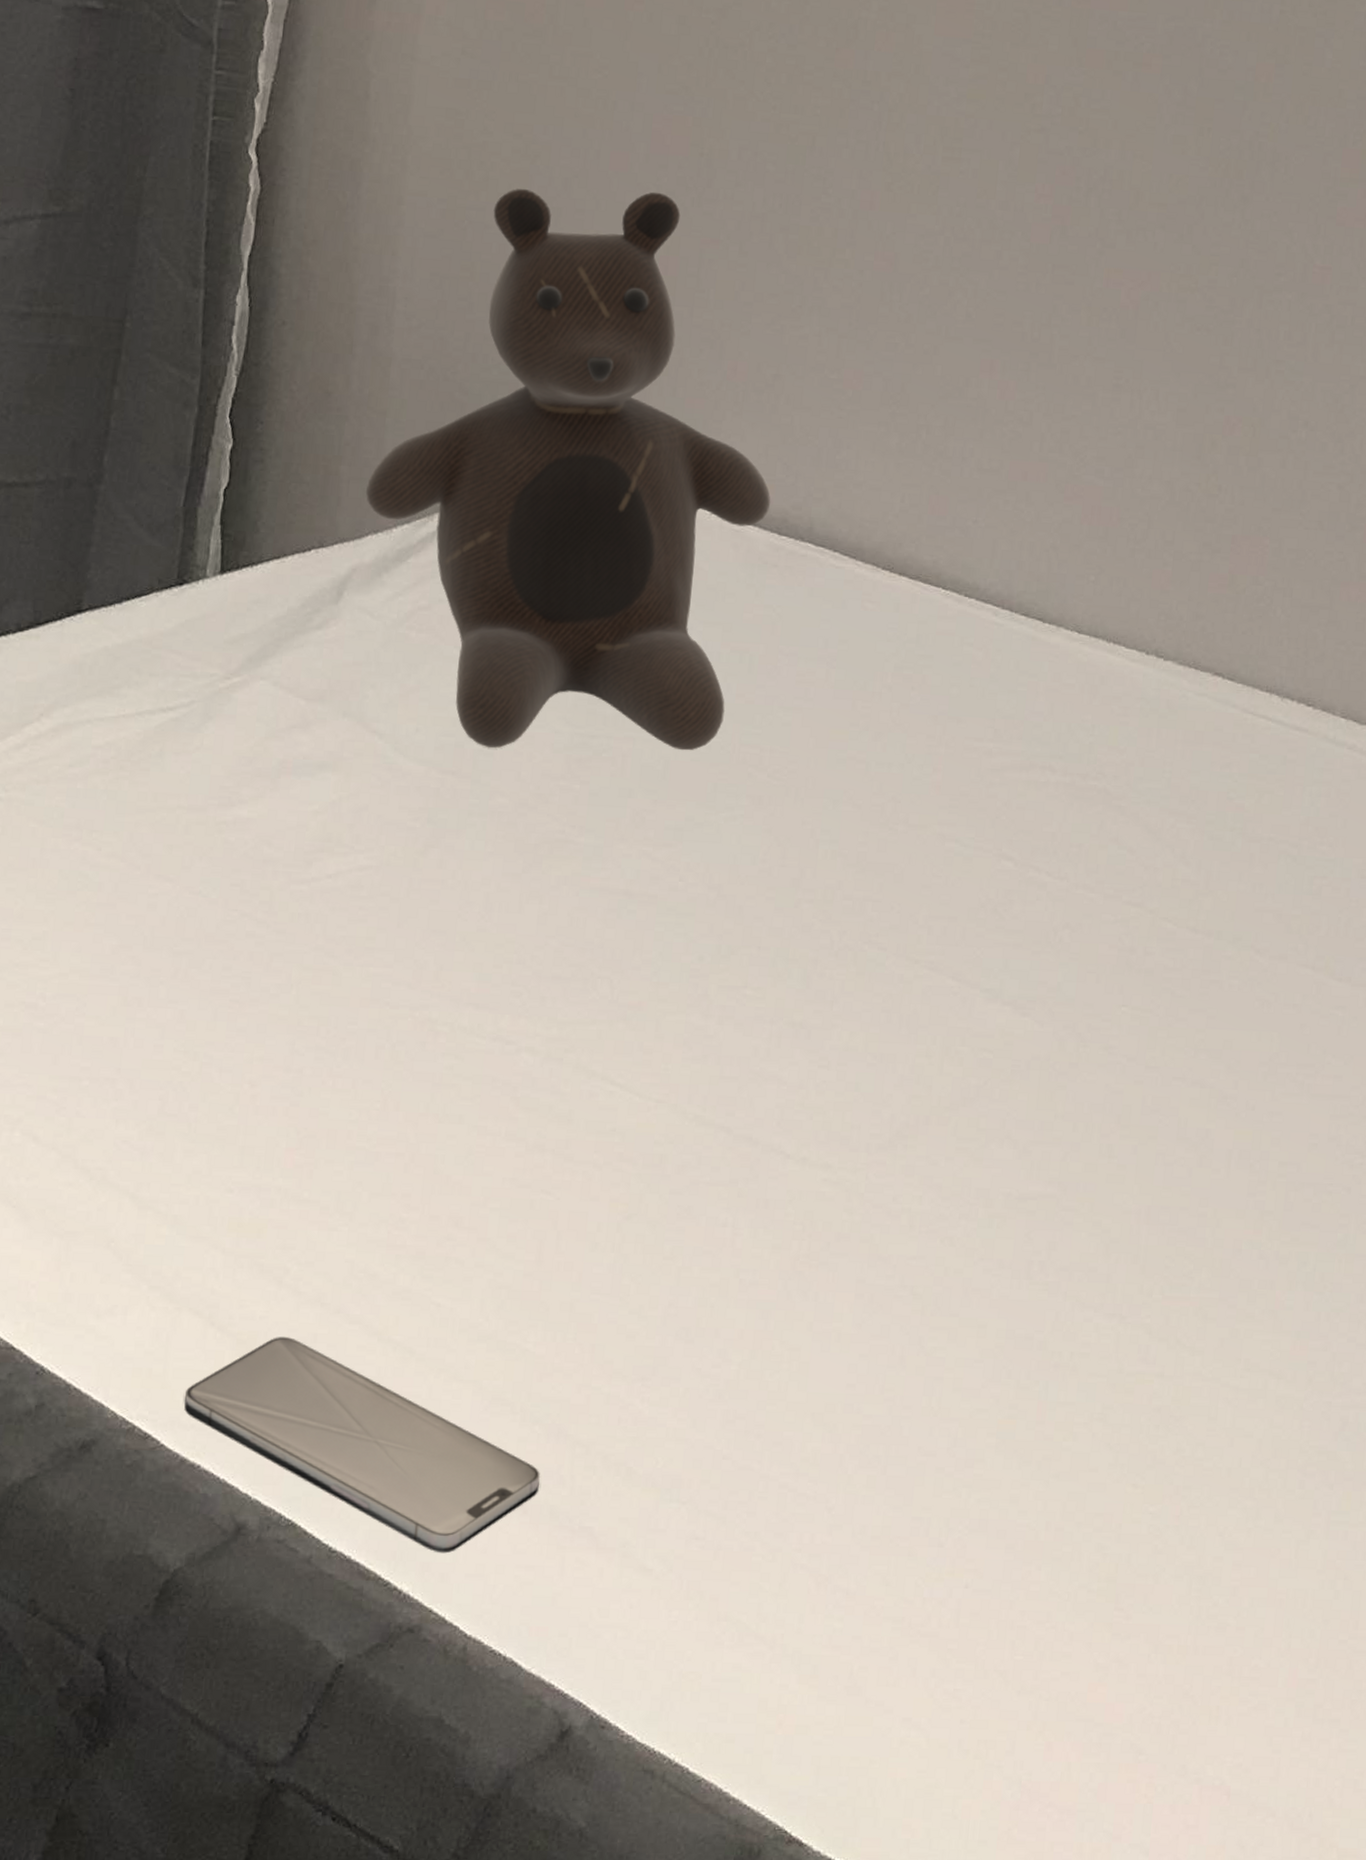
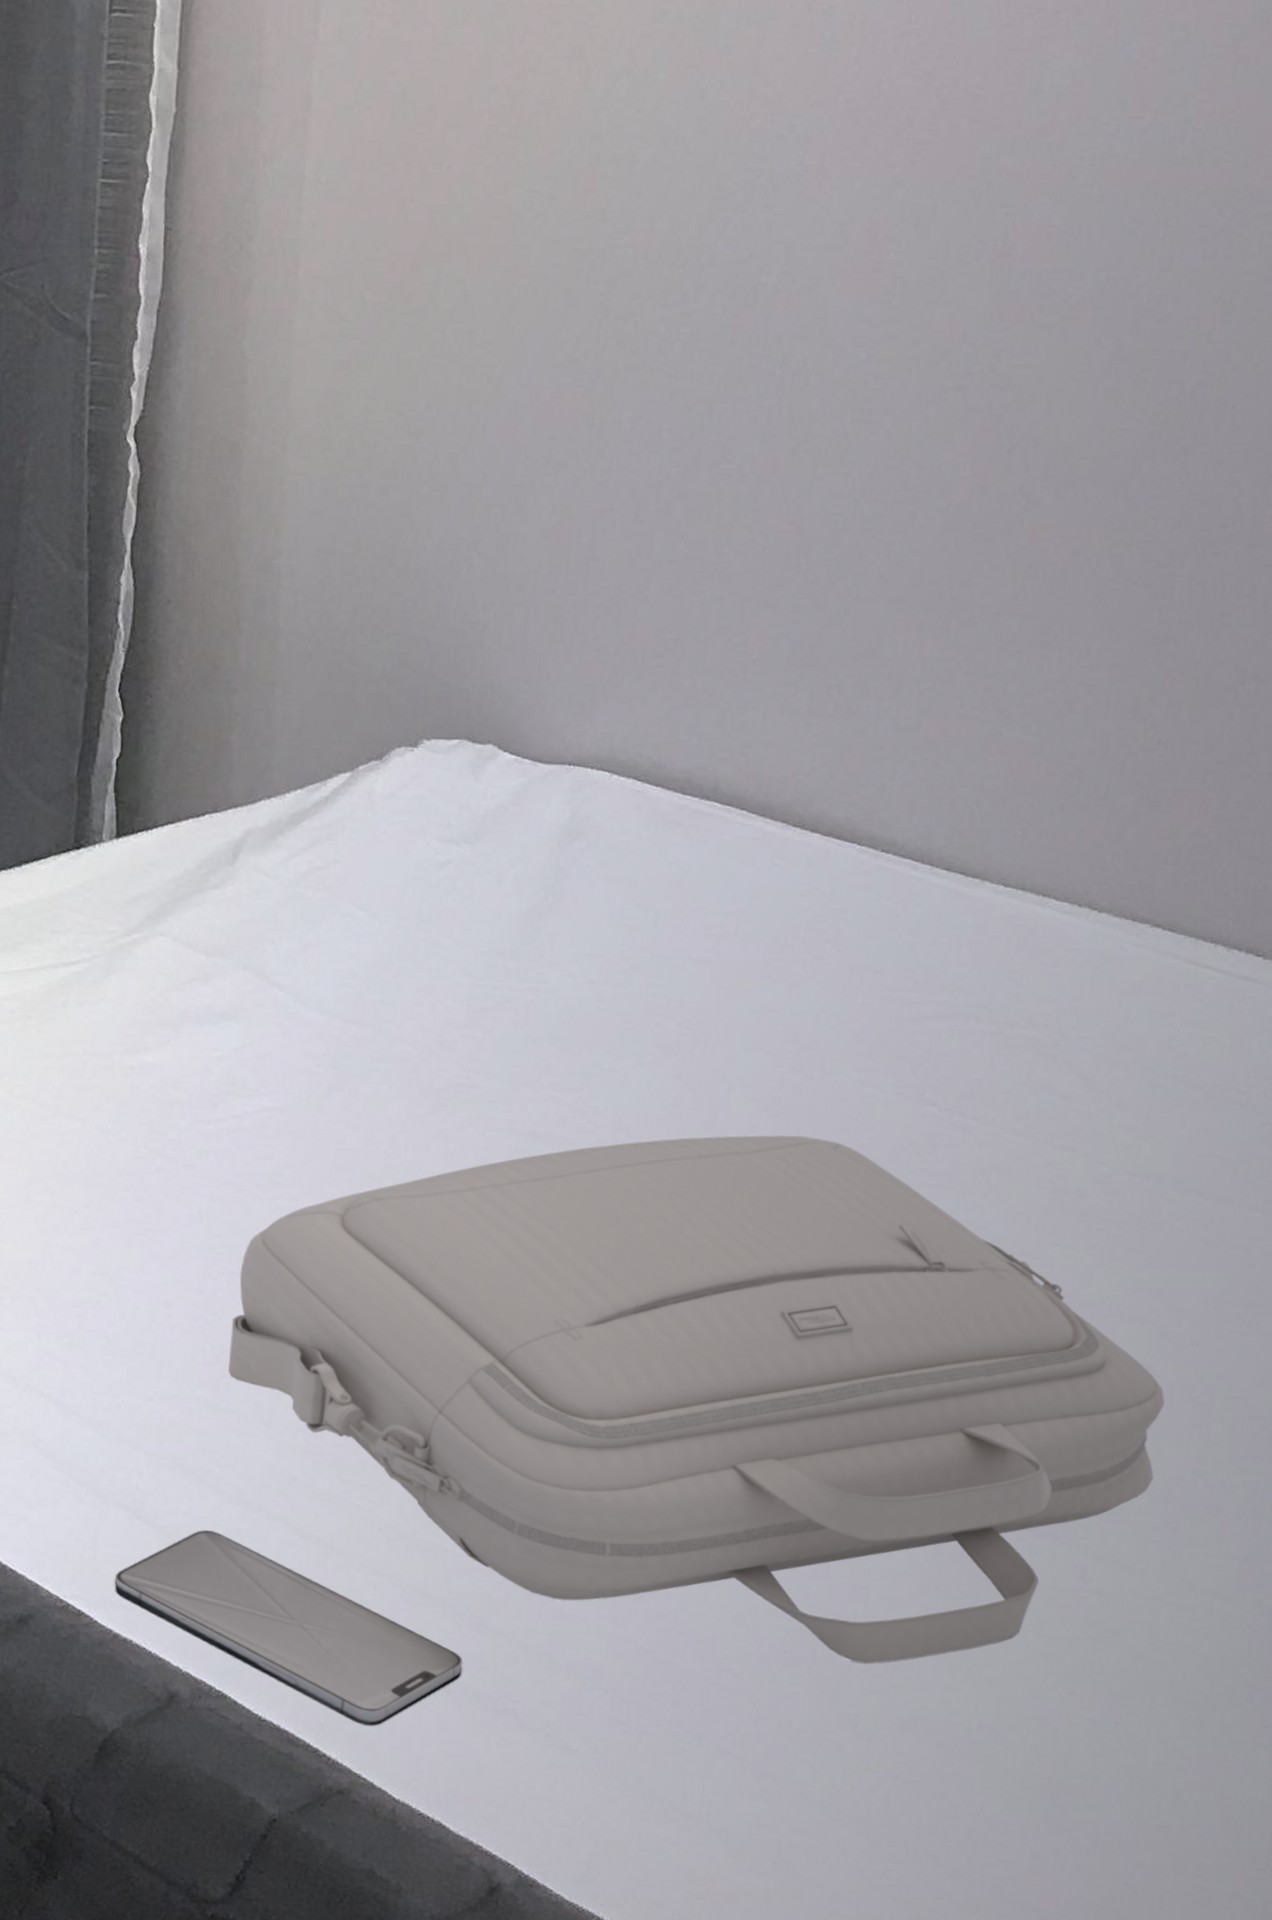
laptop bag: none [312,892,1224,1461] -> present [228,1135,1165,1663]
teddy bear: present [365,188,771,751] -> none [257,463,674,1001]

